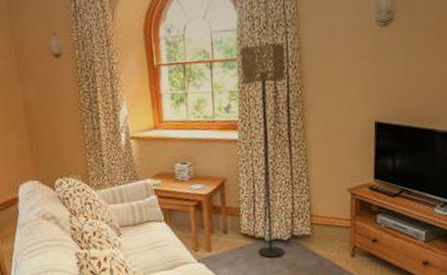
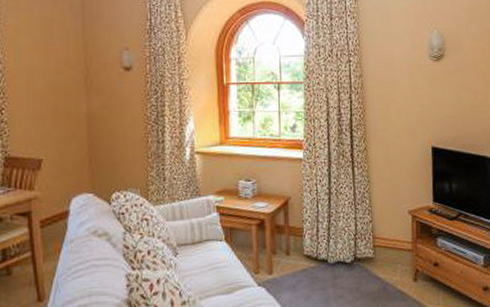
floor lamp: present [240,43,286,258] -> none [307,70,349,281]

